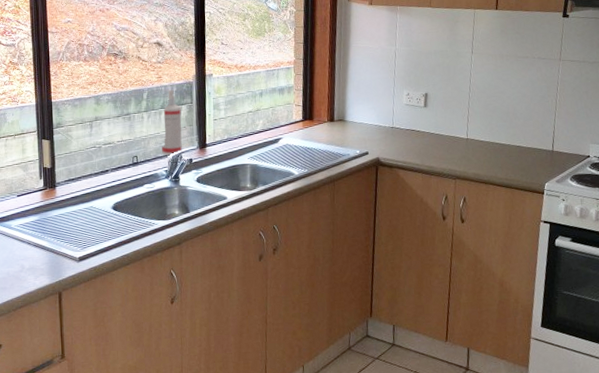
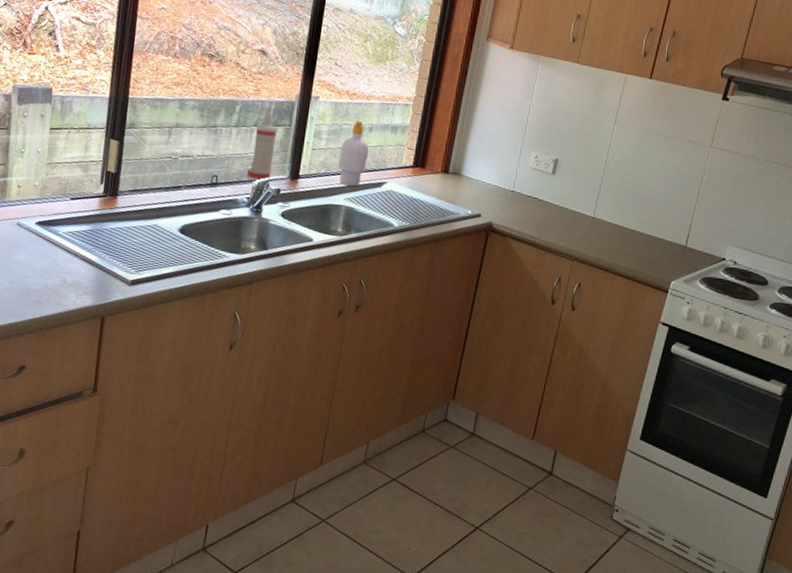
soap bottle: none [237,89,263,146] -> present [338,121,369,186]

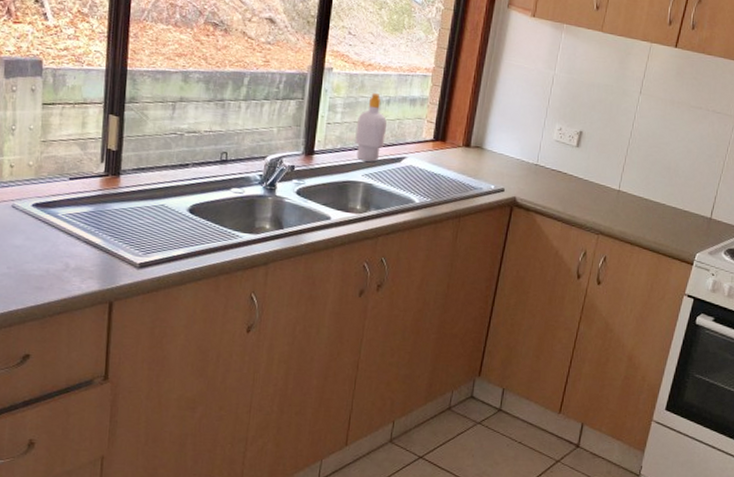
spray bottle: present [247,106,277,182] -> none [258,78,289,159]

